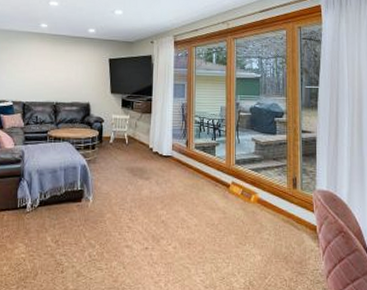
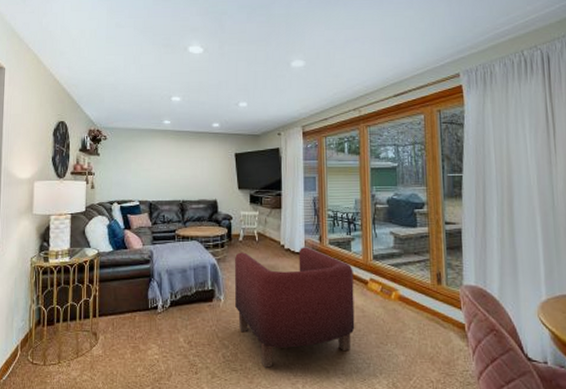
armchair: none [103,150,217,267] -> present [235,247,355,368]

